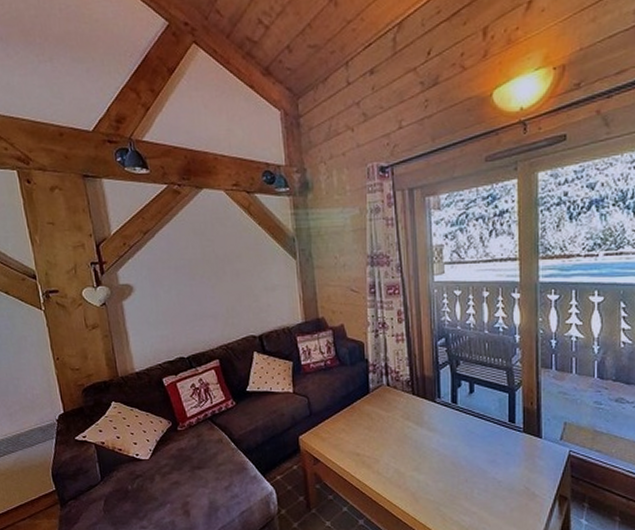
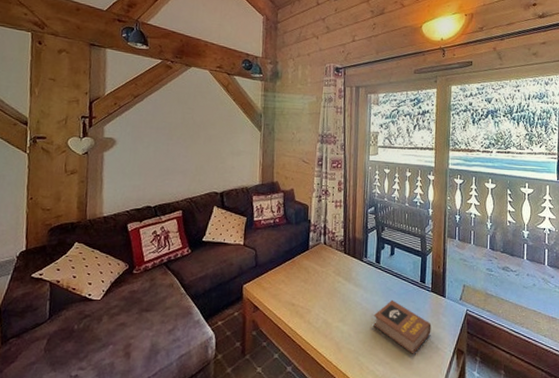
book: none [454,443,526,502] -> present [373,299,432,354]

